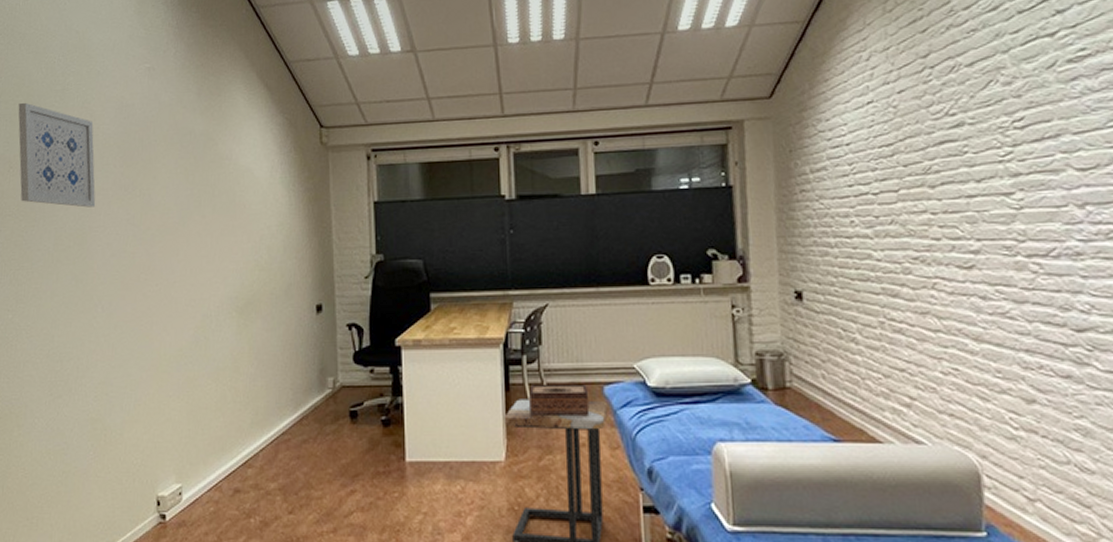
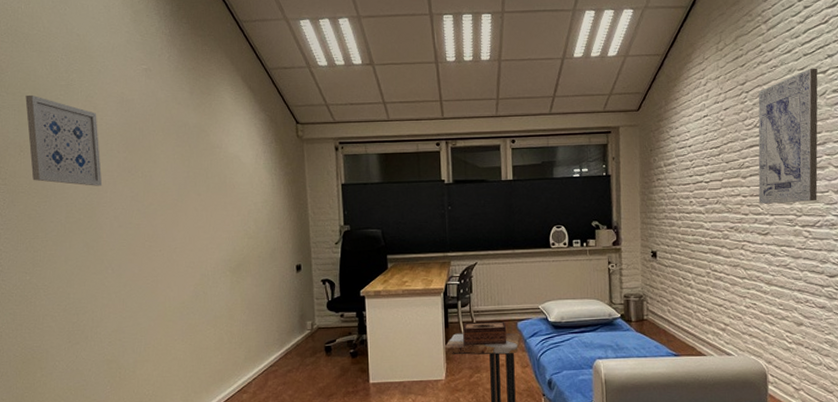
wall art: none [949,29,1051,225] -> present [758,68,818,204]

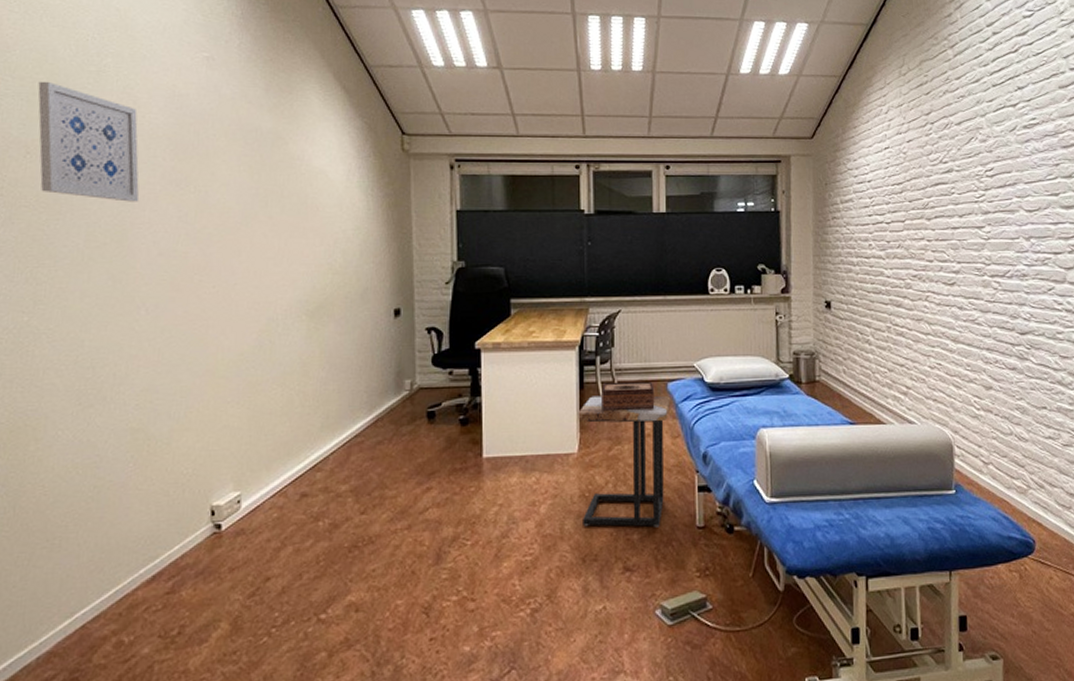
wall art: present [758,68,818,204] -> none [944,100,1008,250]

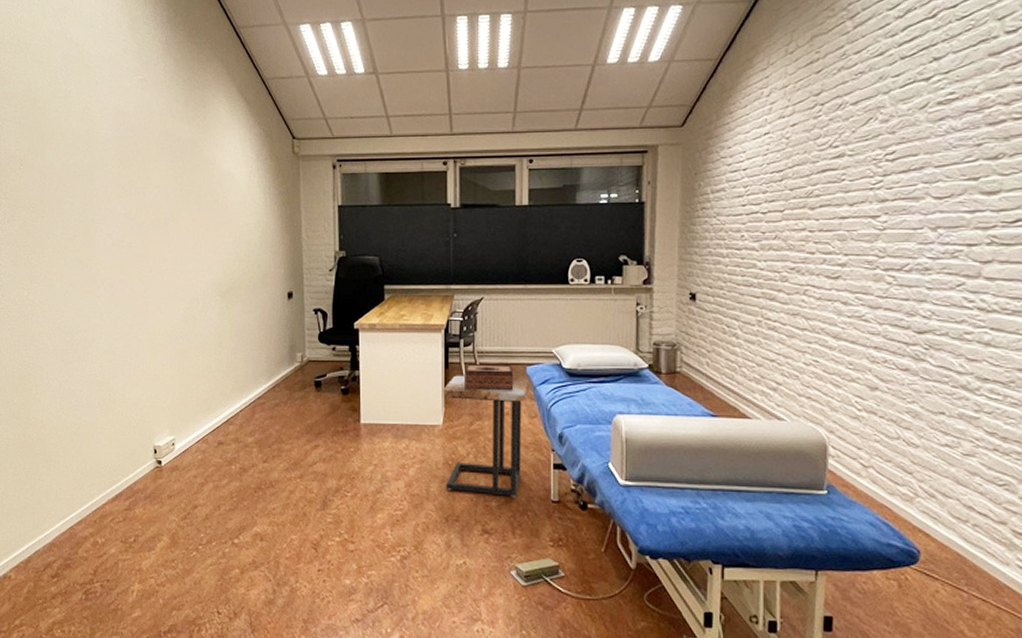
wall art: present [38,81,140,202] -> none [26,107,97,202]

